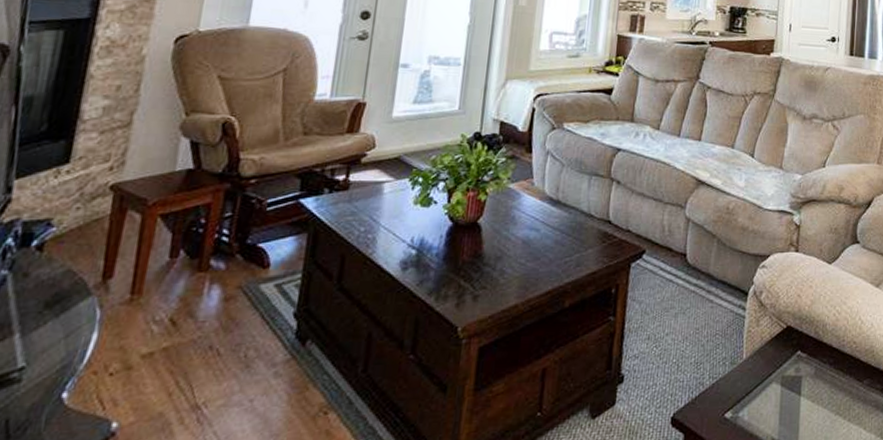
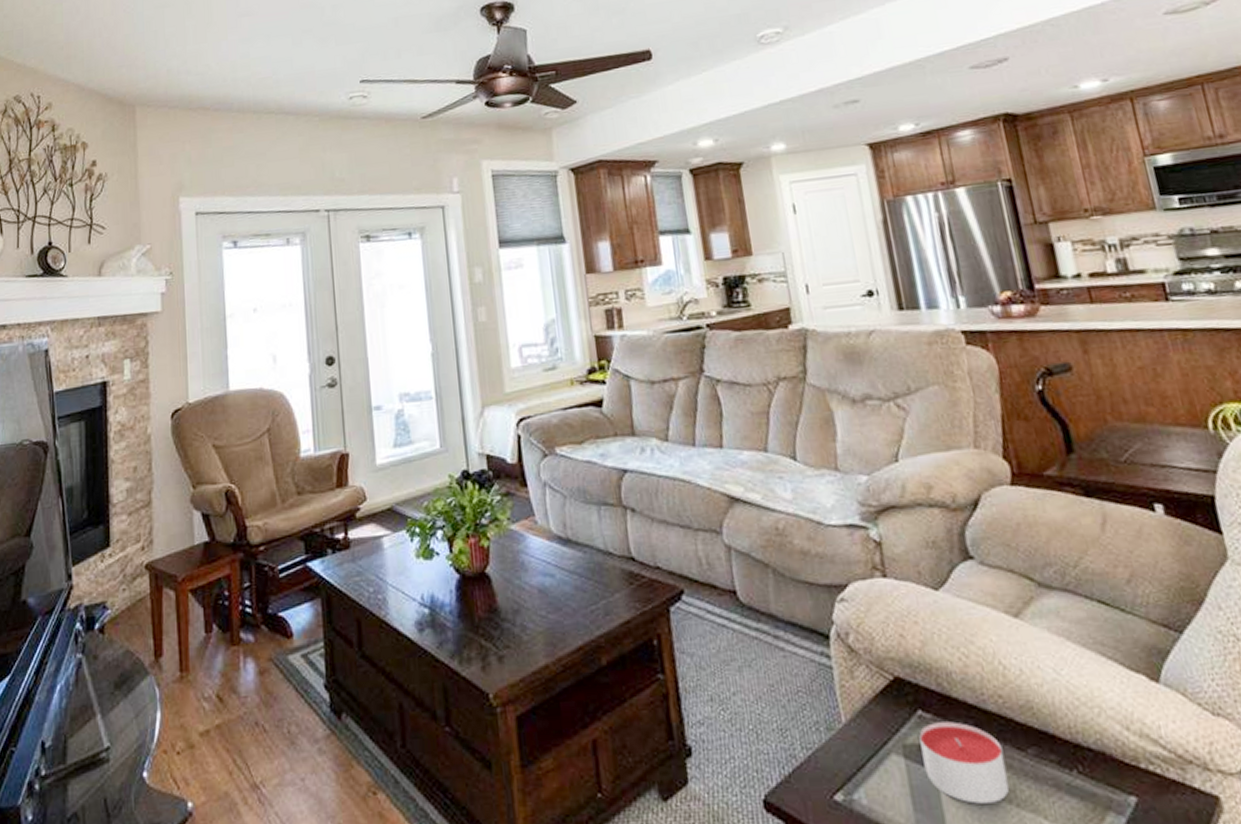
candle: none [793,360,848,419] -> present [918,721,1010,804]

